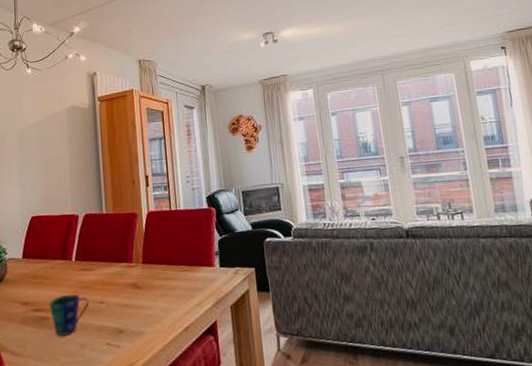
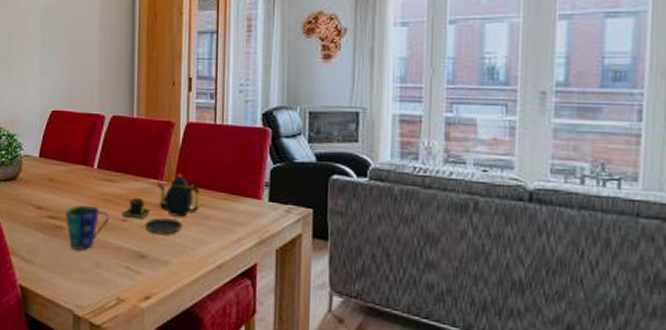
teapot: none [99,255,165,310] -> present [121,173,200,235]

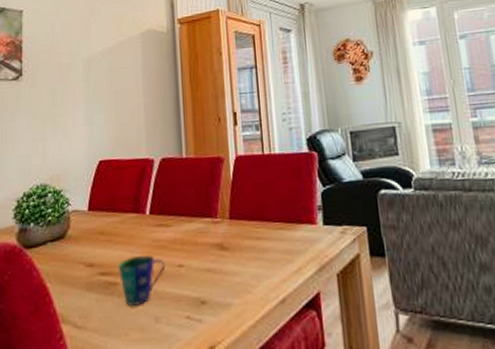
teapot: present [121,173,200,235] -> none [177,208,256,276]

